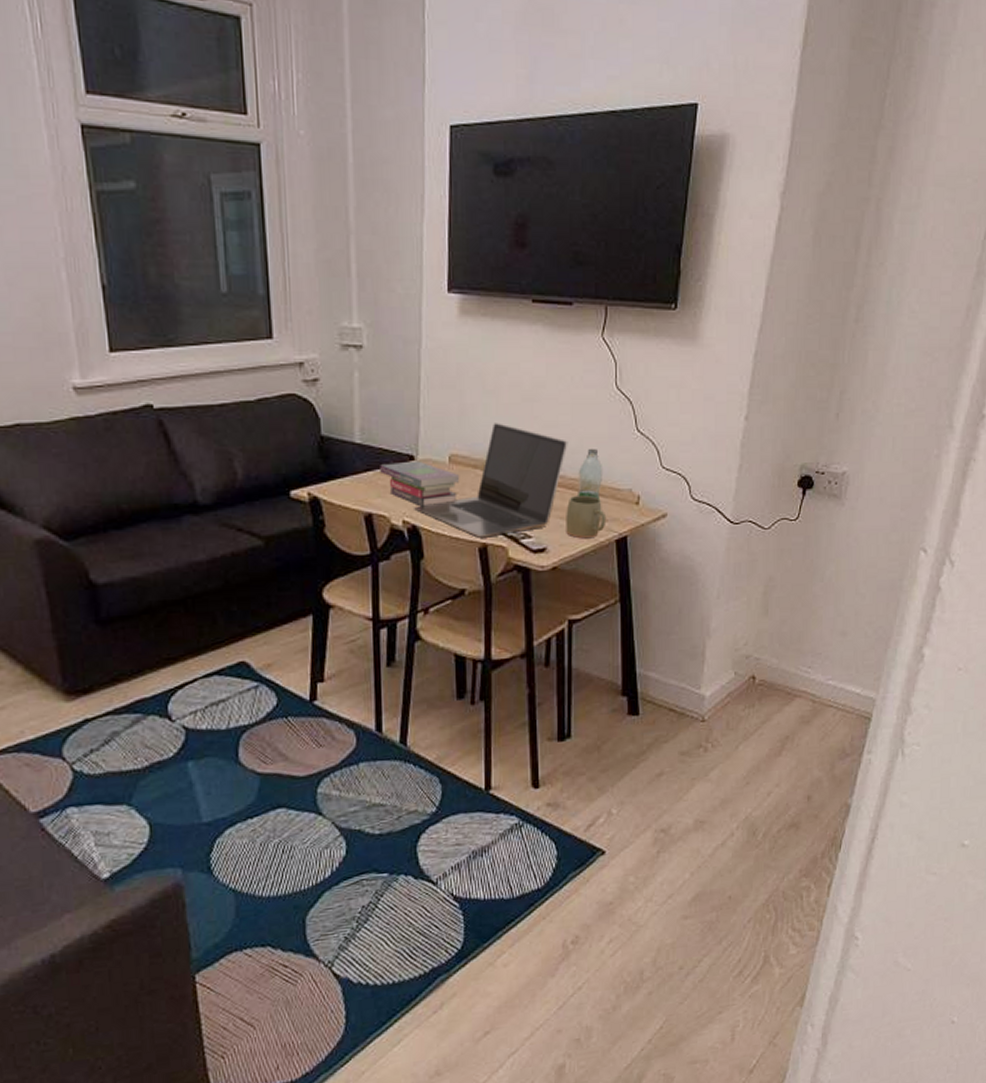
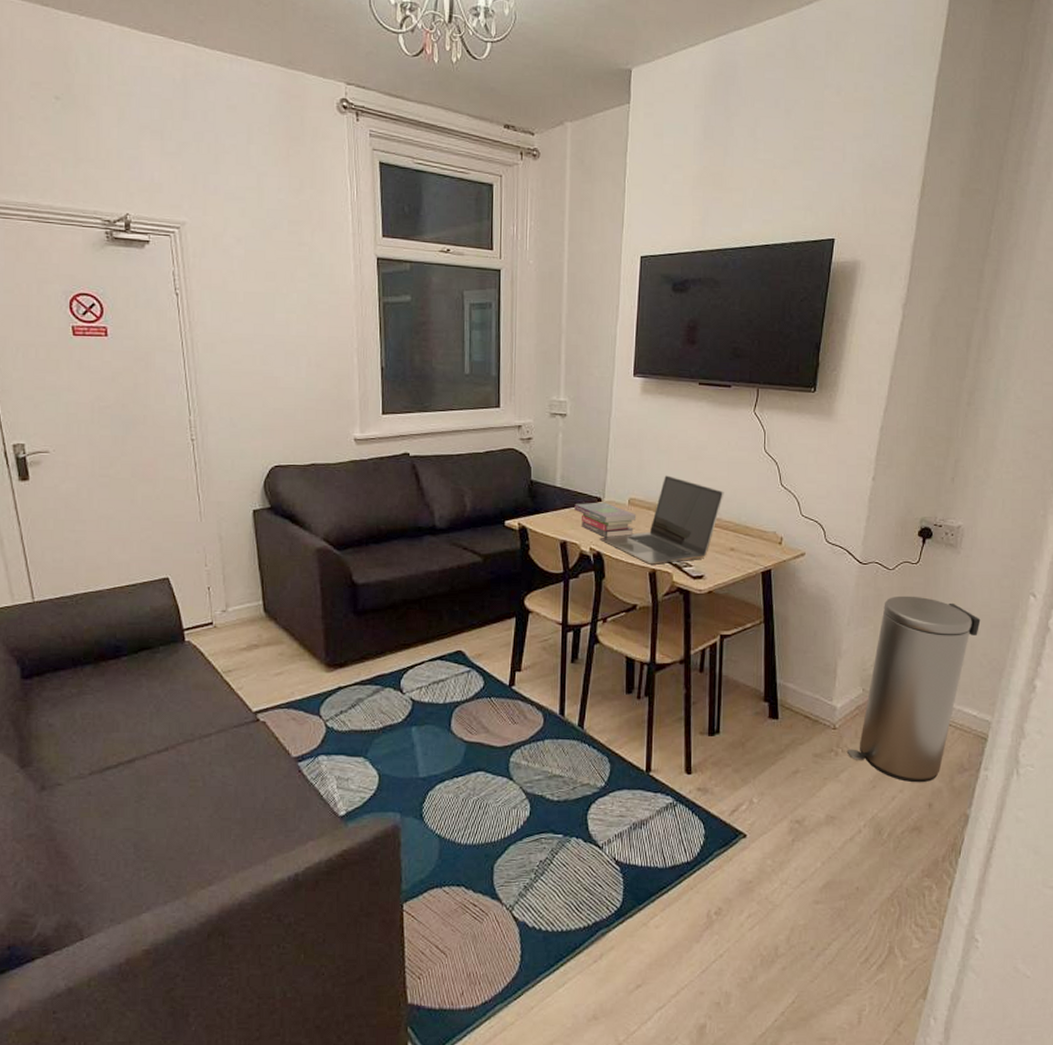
mug: present [566,496,607,539] -> none [720,535,754,570]
bottle: present [576,448,604,500] -> none [730,497,753,540]
pedal bin: none [717,559,866,774] -> present [846,595,981,782]

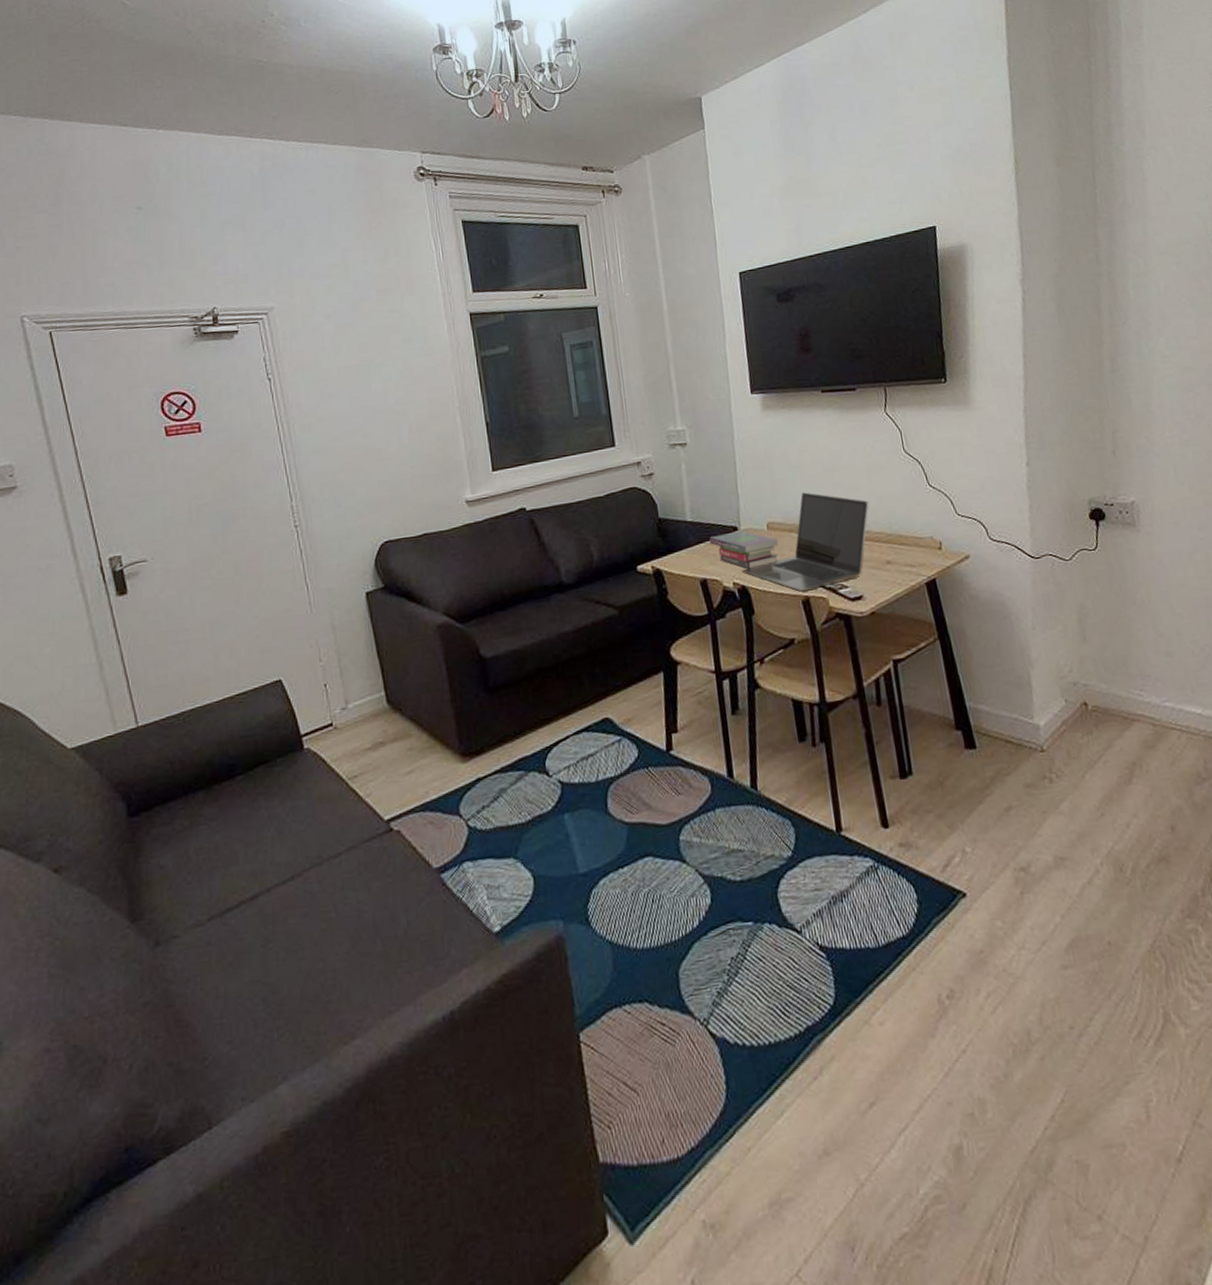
pedal bin: present [846,595,981,782] -> none [1061,586,1182,803]

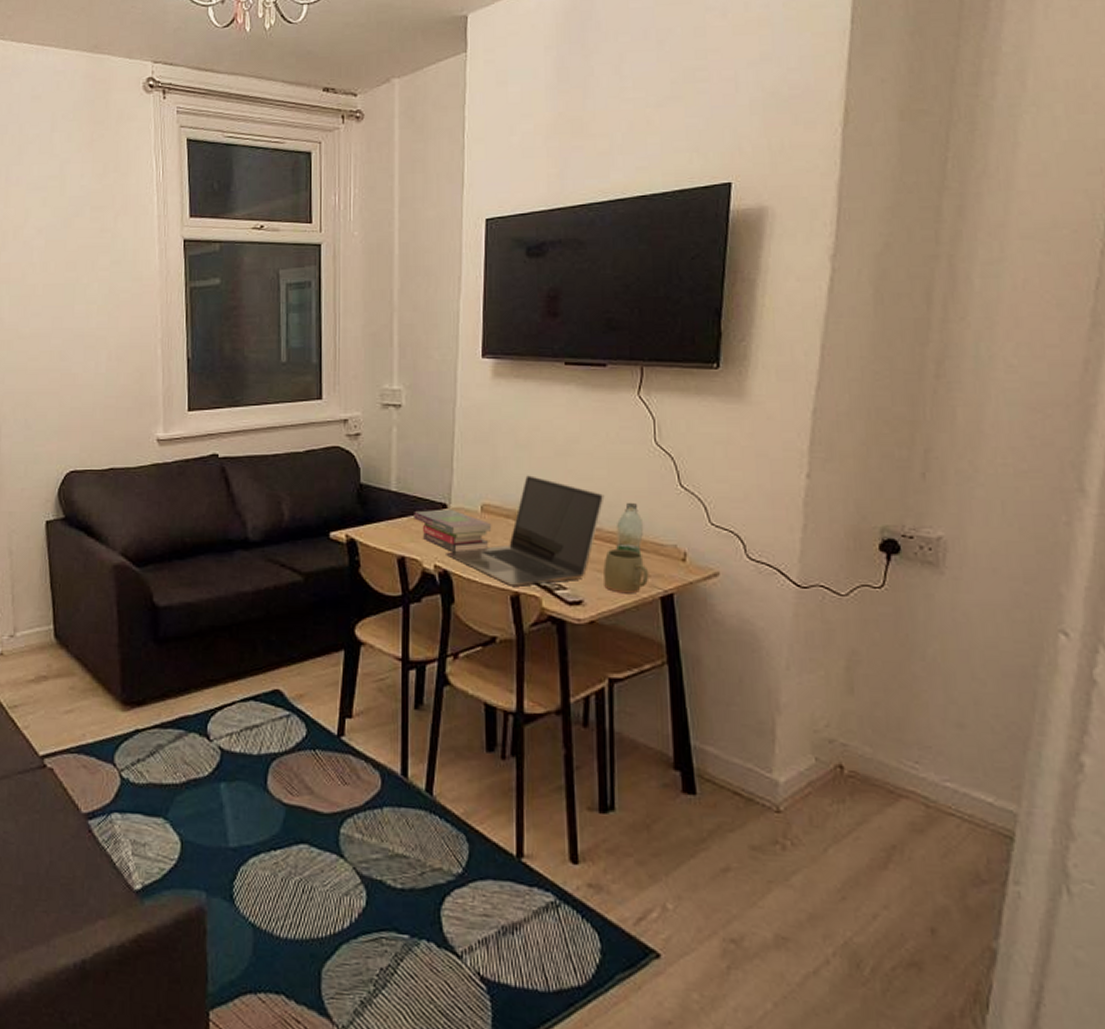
mug: none [875,546,915,584] -> present [603,550,649,594]
bottle: none [882,504,906,549] -> present [615,502,644,555]

